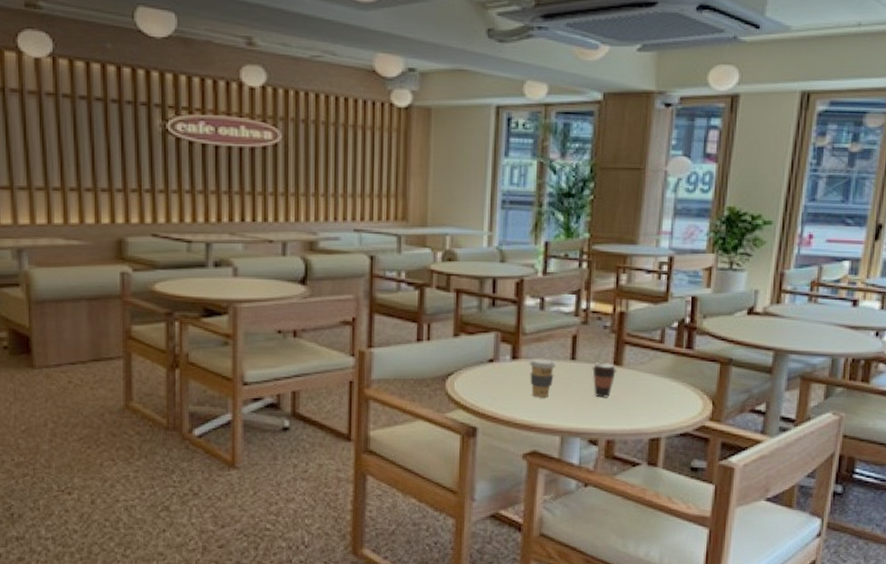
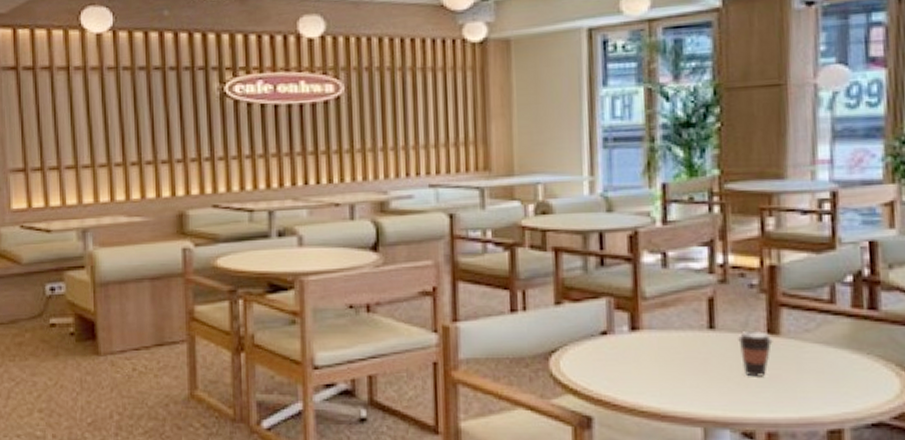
coffee cup: present [529,358,557,398] -> none [653,327,690,379]

